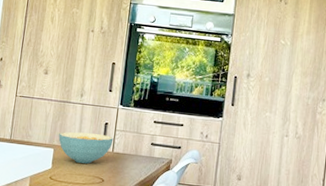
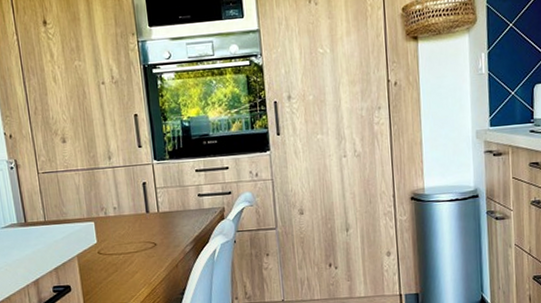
cereal bowl: present [58,131,114,164] -> none [96,195,157,231]

